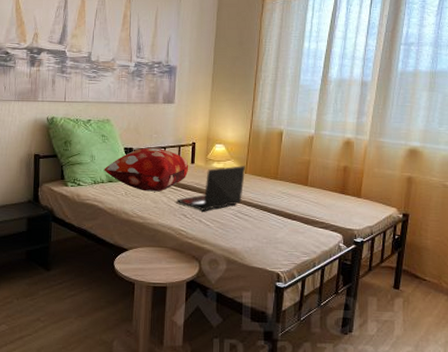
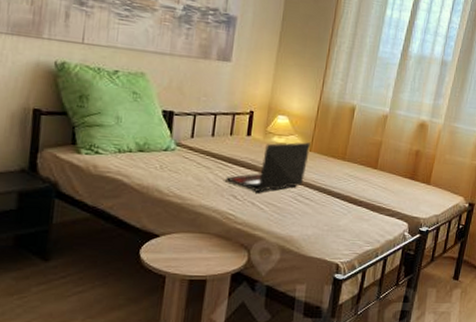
decorative pillow: present [104,148,189,192] -> none [133,112,244,167]

